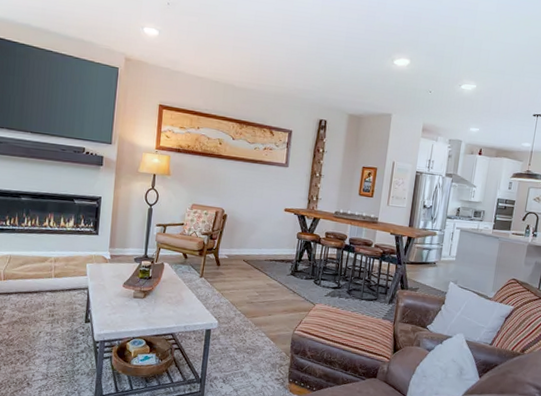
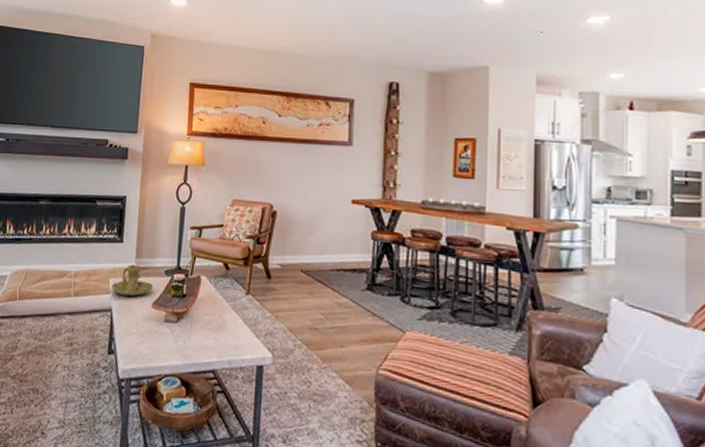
candle holder: none [88,253,124,278] -> present [112,264,153,296]

